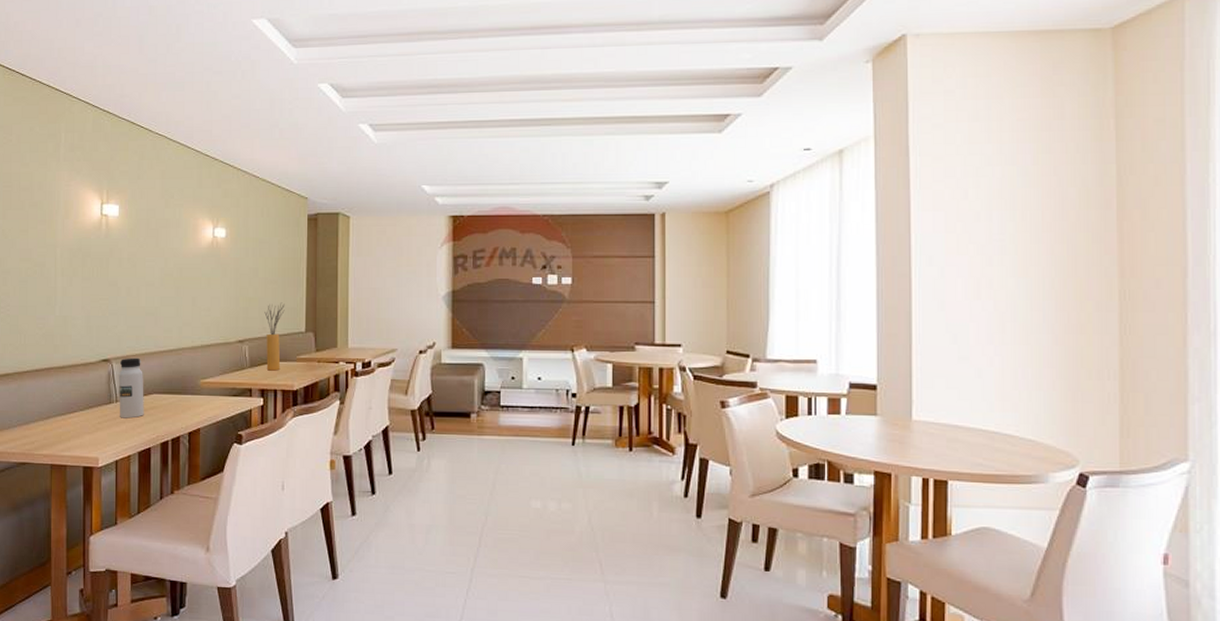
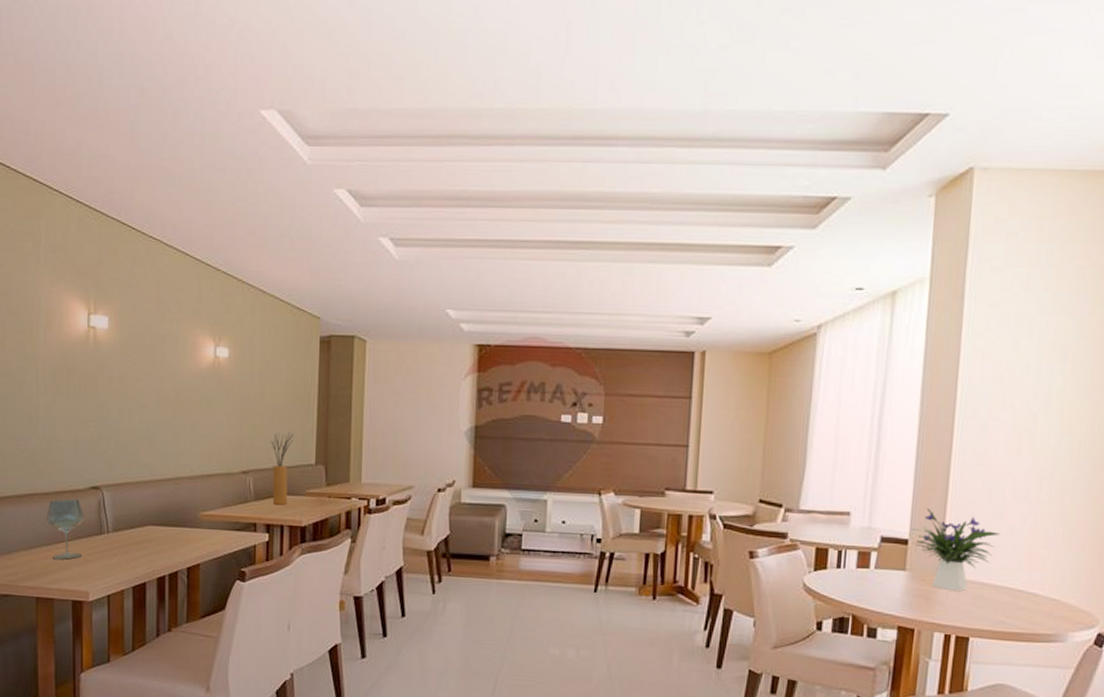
wine glass: none [61,371,95,428] -> present [46,499,84,560]
water bottle: present [118,357,144,419] -> none [109,485,139,551]
flower arrangement: none [879,354,968,435] -> present [911,508,1000,592]

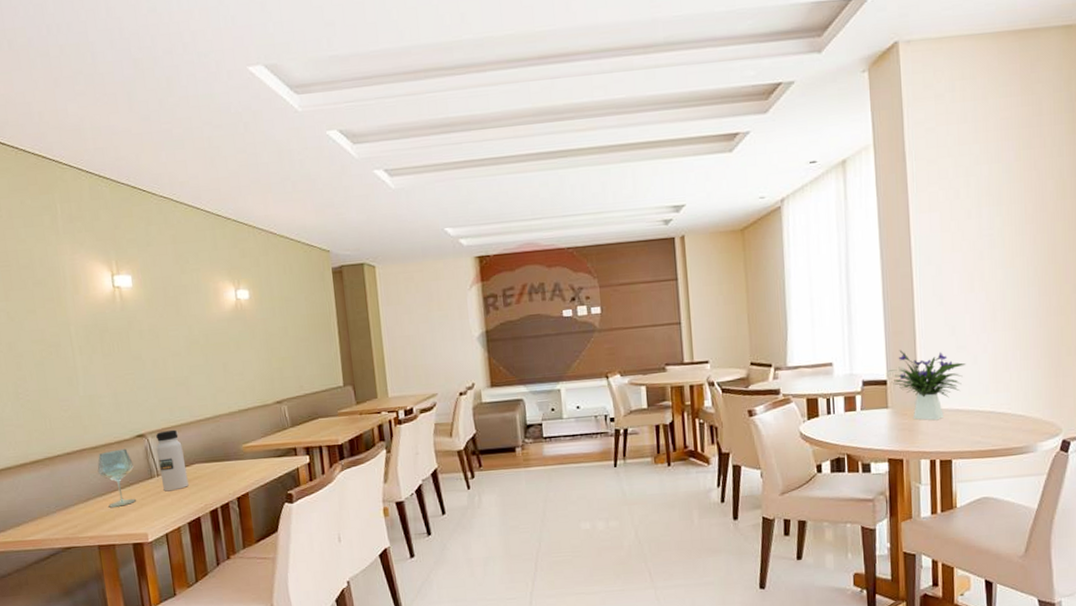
water bottle: none [109,485,139,551] -> present [155,429,189,492]
vase: present [271,431,293,505] -> none [299,359,323,428]

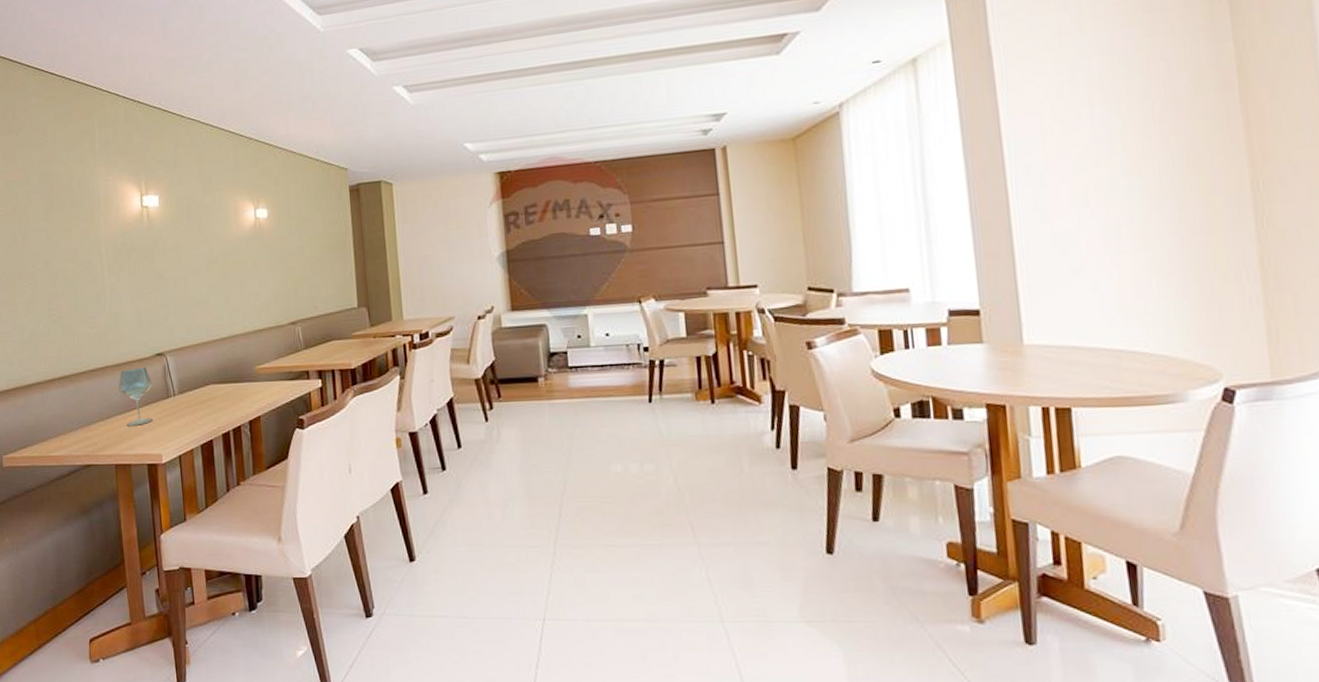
water bottle: present [155,429,189,492] -> none [173,349,203,412]
flower arrangement: present [888,350,966,421] -> none [981,274,1084,360]

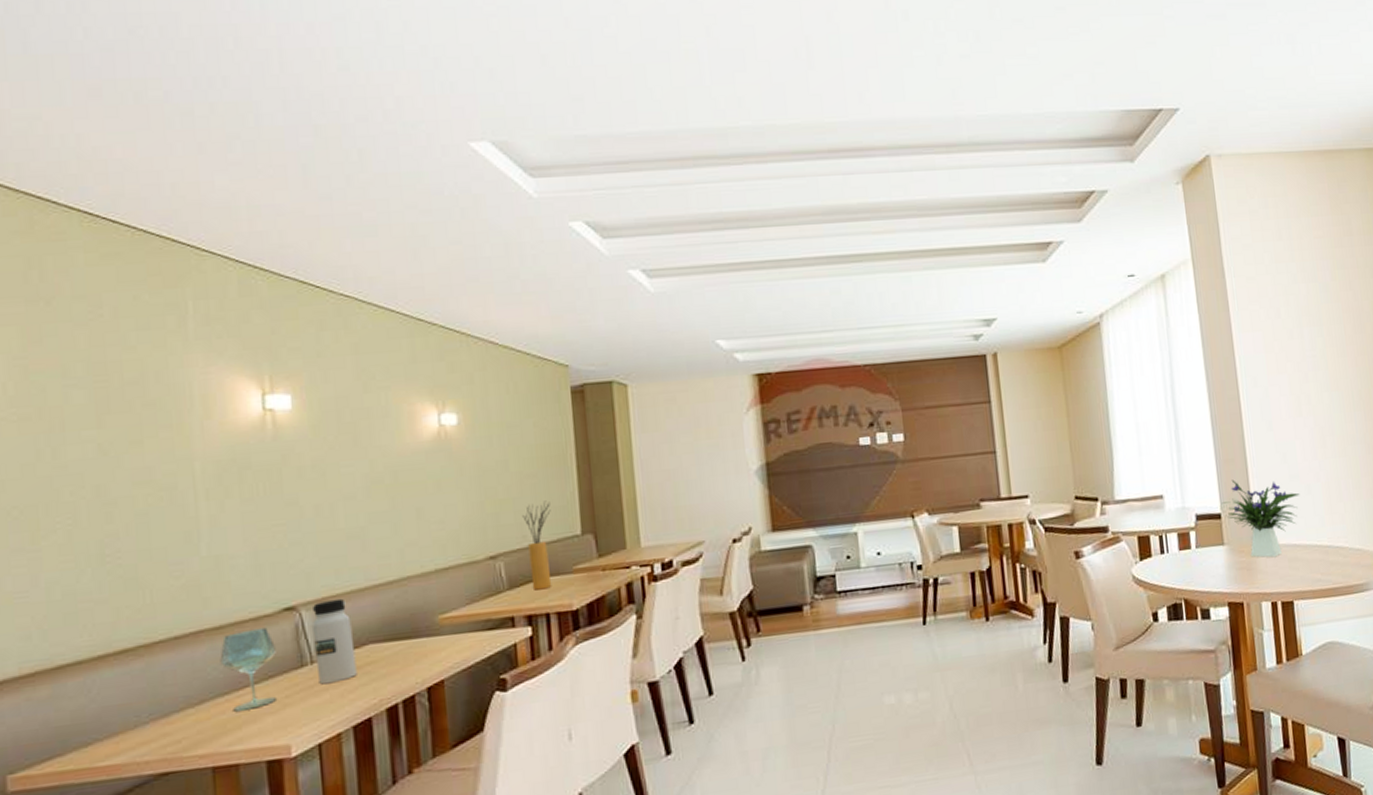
water bottle: none [173,349,203,412] -> present [311,598,357,685]
vase: none [314,279,336,351] -> present [522,500,552,591]
flower arrangement: none [981,274,1084,360] -> present [1222,480,1300,558]

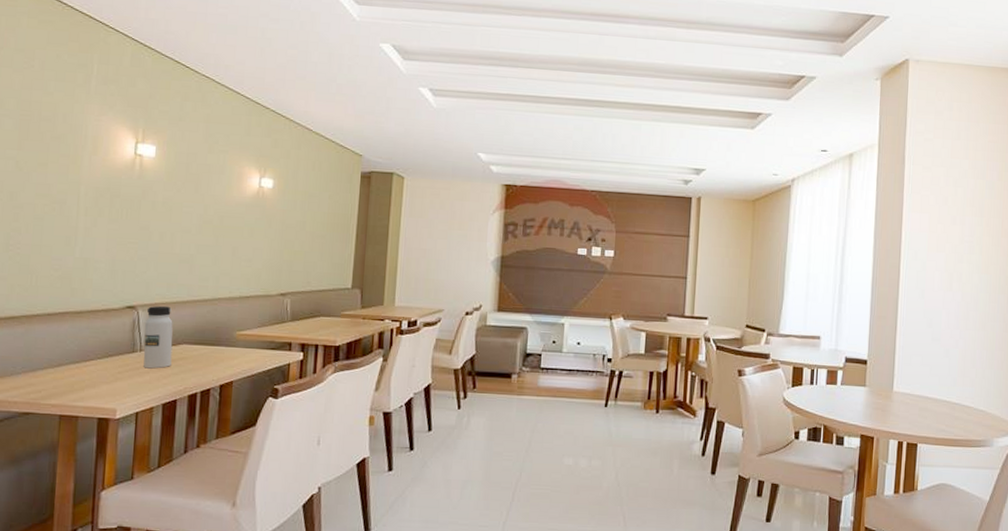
wine glass: present [220,627,278,712] -> none [76,317,117,377]
vase: present [522,500,552,591] -> none [308,257,332,326]
flower arrangement: present [1222,480,1300,558] -> none [869,334,939,405]

